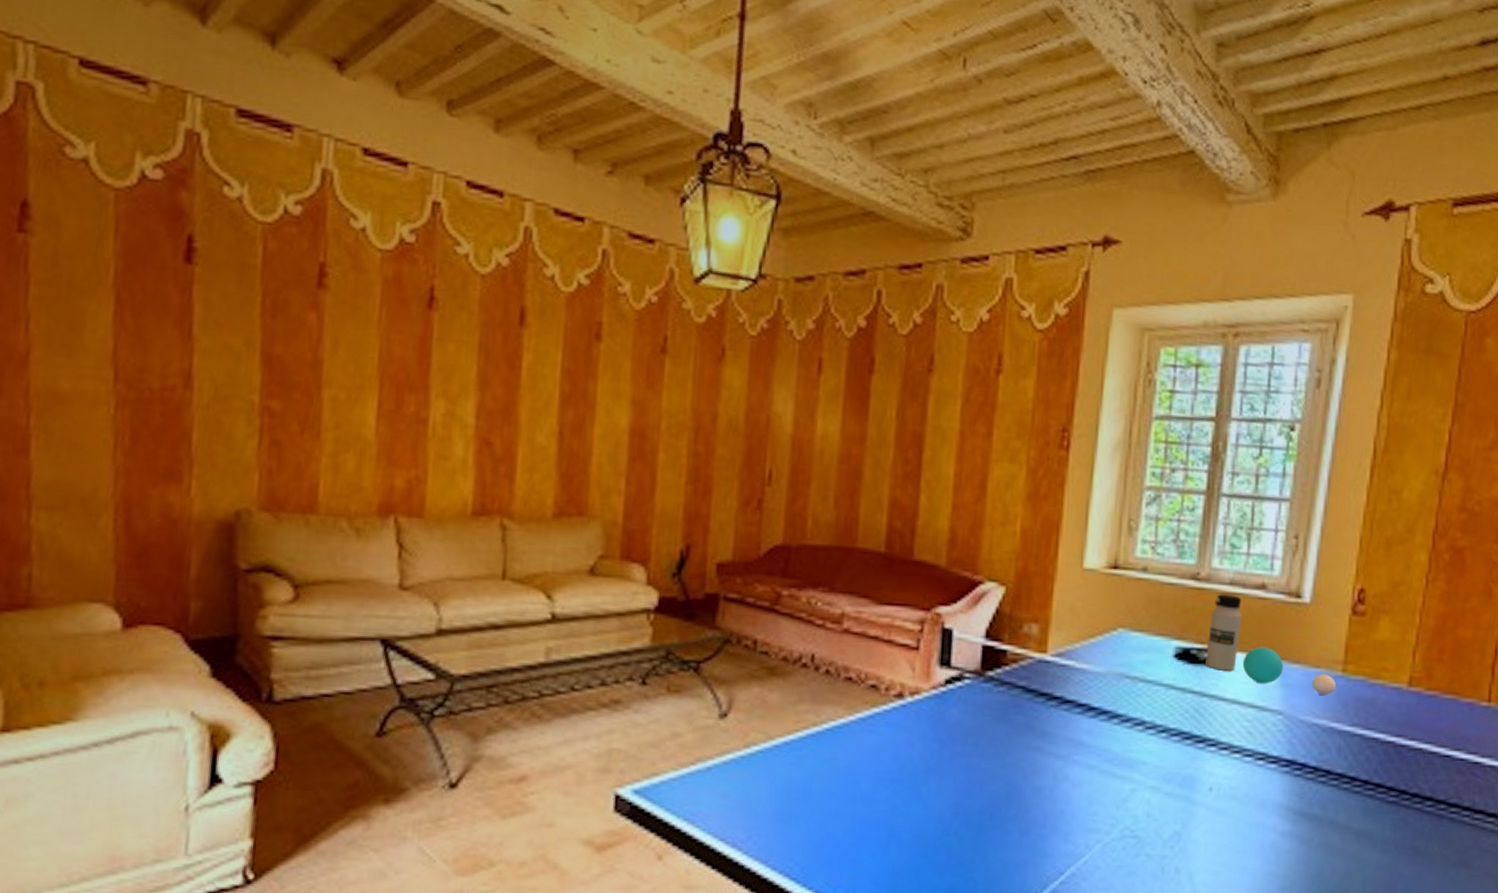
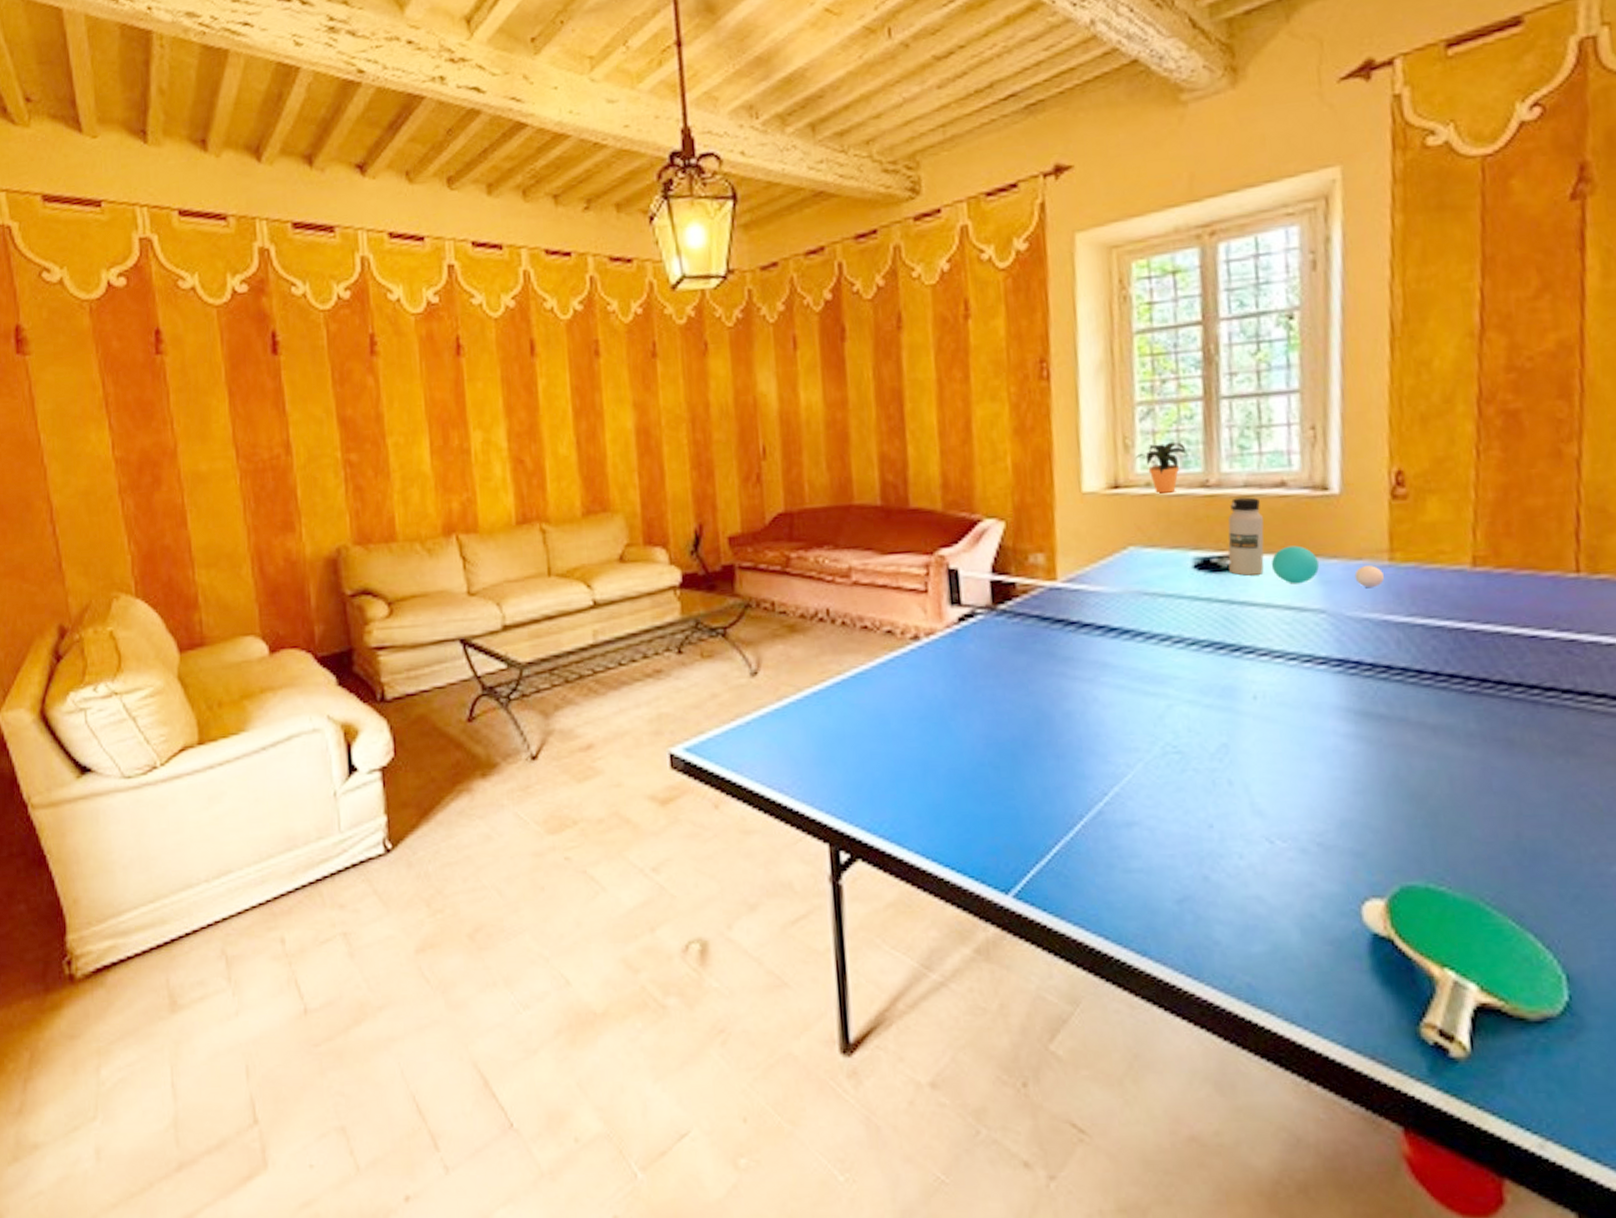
potted plant: none [1136,530,1186,581] -> present [1135,441,1190,494]

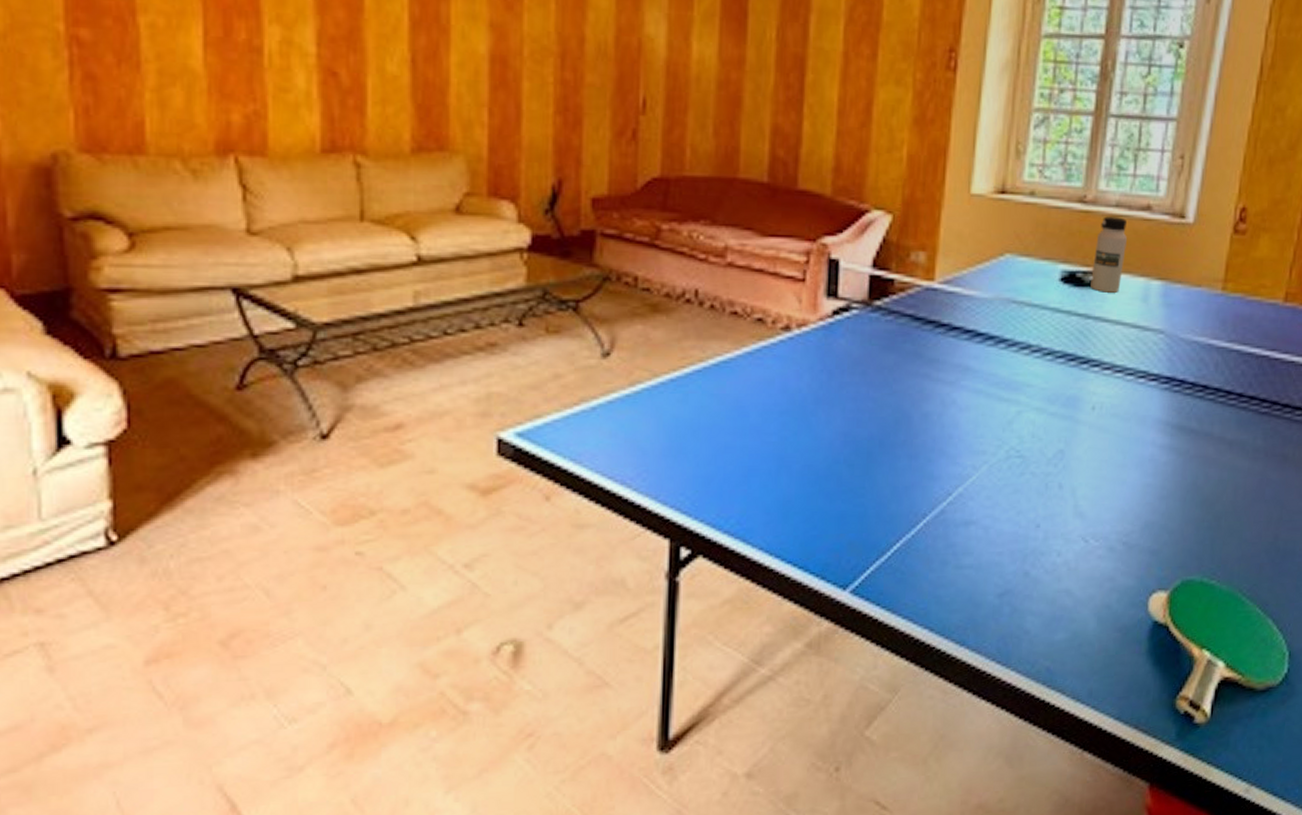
potted plant: present [1135,441,1190,494] -> none [1024,153,1073,204]
toy ball: present [1271,545,1385,588] -> none [1126,268,1216,314]

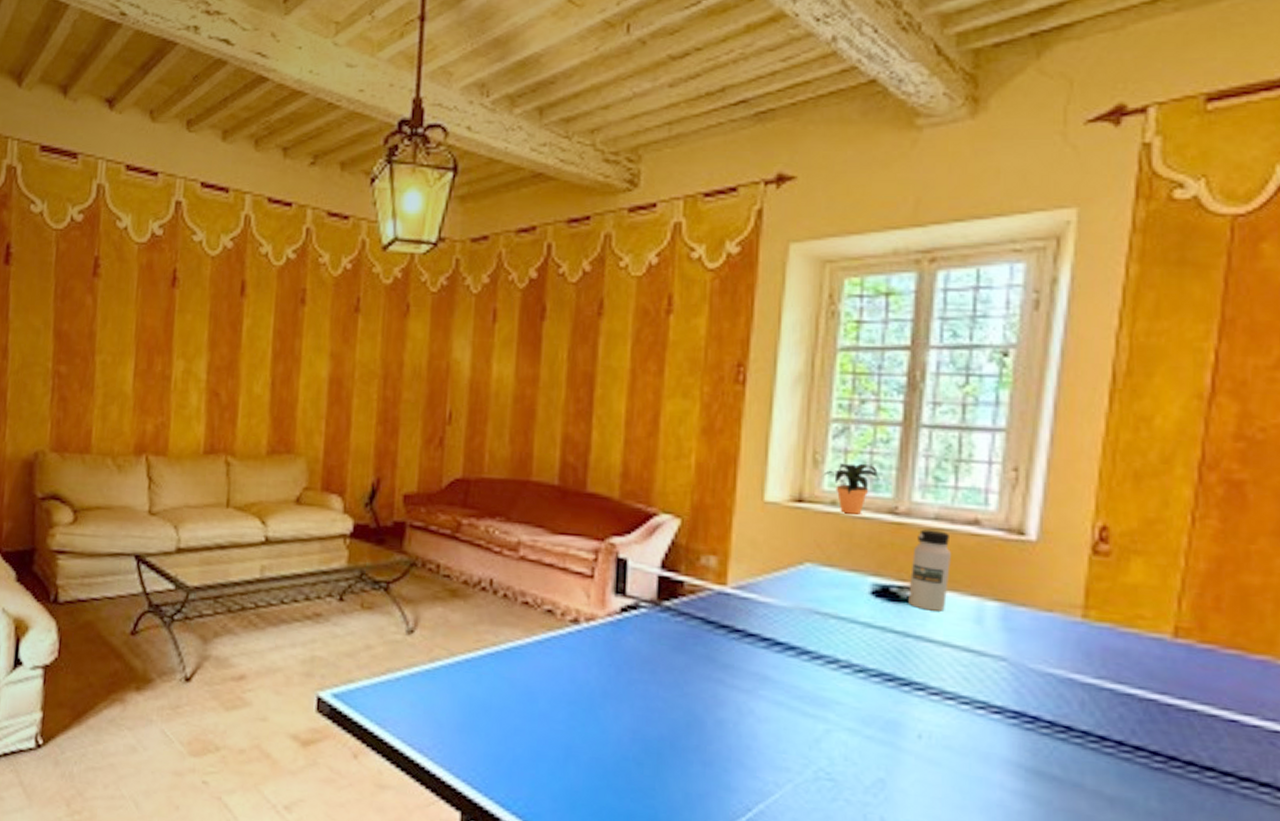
potted plant: none [1024,153,1073,204] -> present [823,463,881,515]

